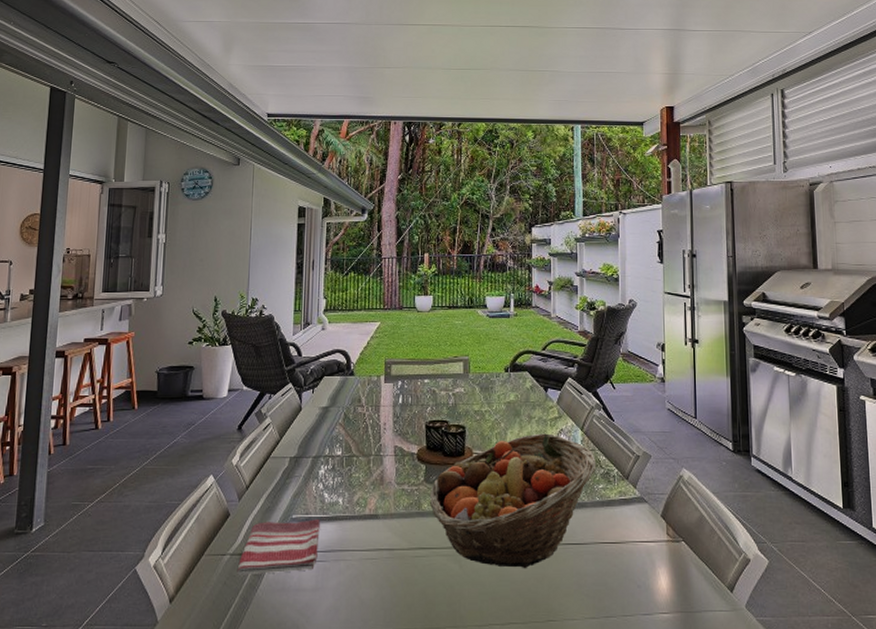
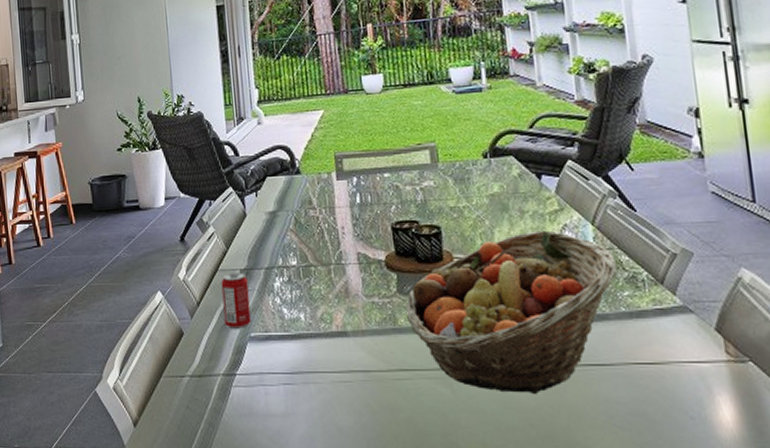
dish towel: present [237,519,320,575] -> none [198,338,284,399]
beverage can: none [269,459,296,511] -> present [221,272,251,329]

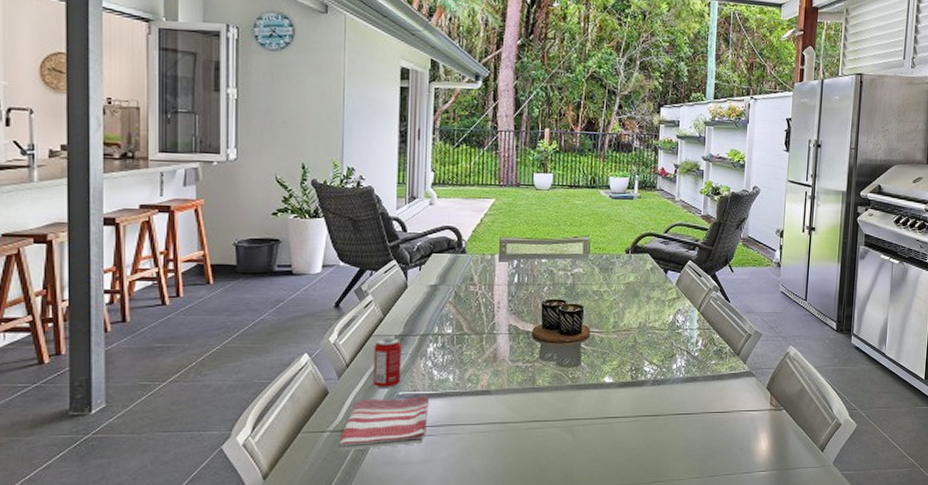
dish towel: none [198,338,284,399] -> present [338,396,429,451]
fruit basket: present [405,230,618,394] -> none [544,313,711,436]

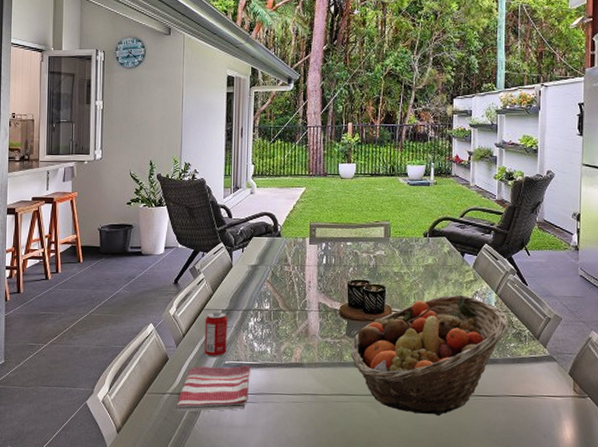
fruit basket: none [544,313,711,436] -> present [350,295,509,415]

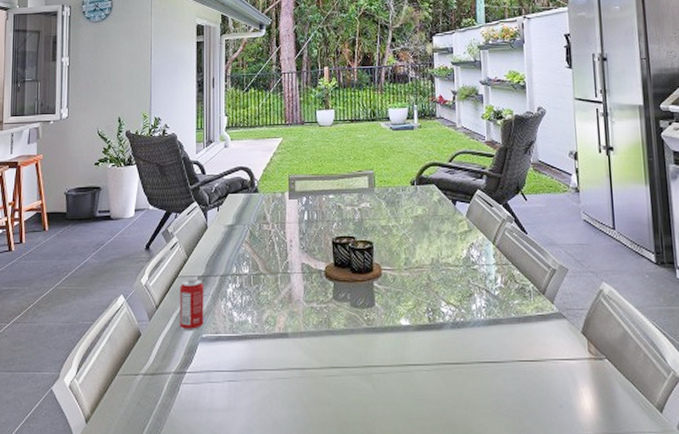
dish towel: present [176,365,250,412] -> none [150,338,230,395]
fruit basket: present [350,295,509,415] -> none [338,248,511,387]

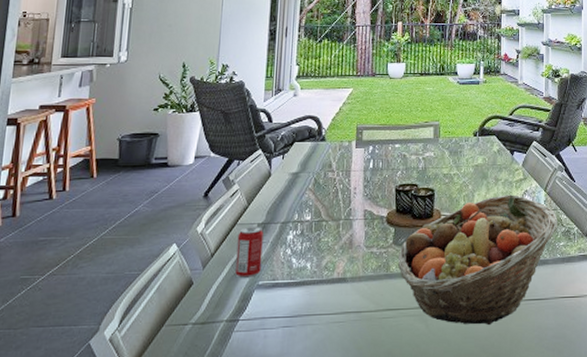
fruit basket: none [338,248,511,387] -> present [397,194,558,325]

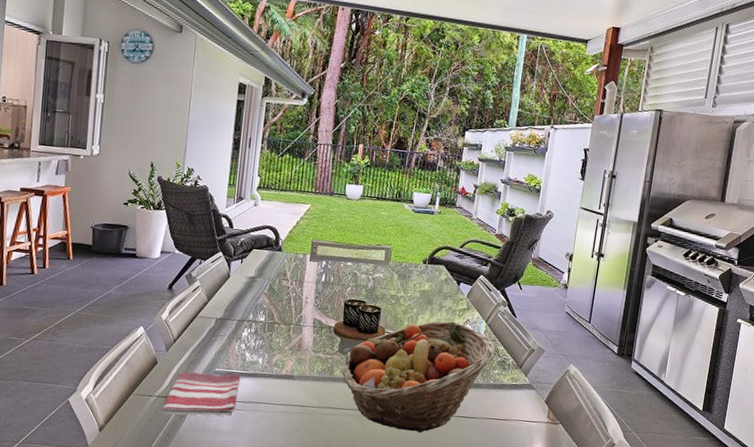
dish towel: none [199,285,287,345] -> present [162,371,240,417]
beverage can: present [235,226,263,278] -> none [195,319,221,364]

